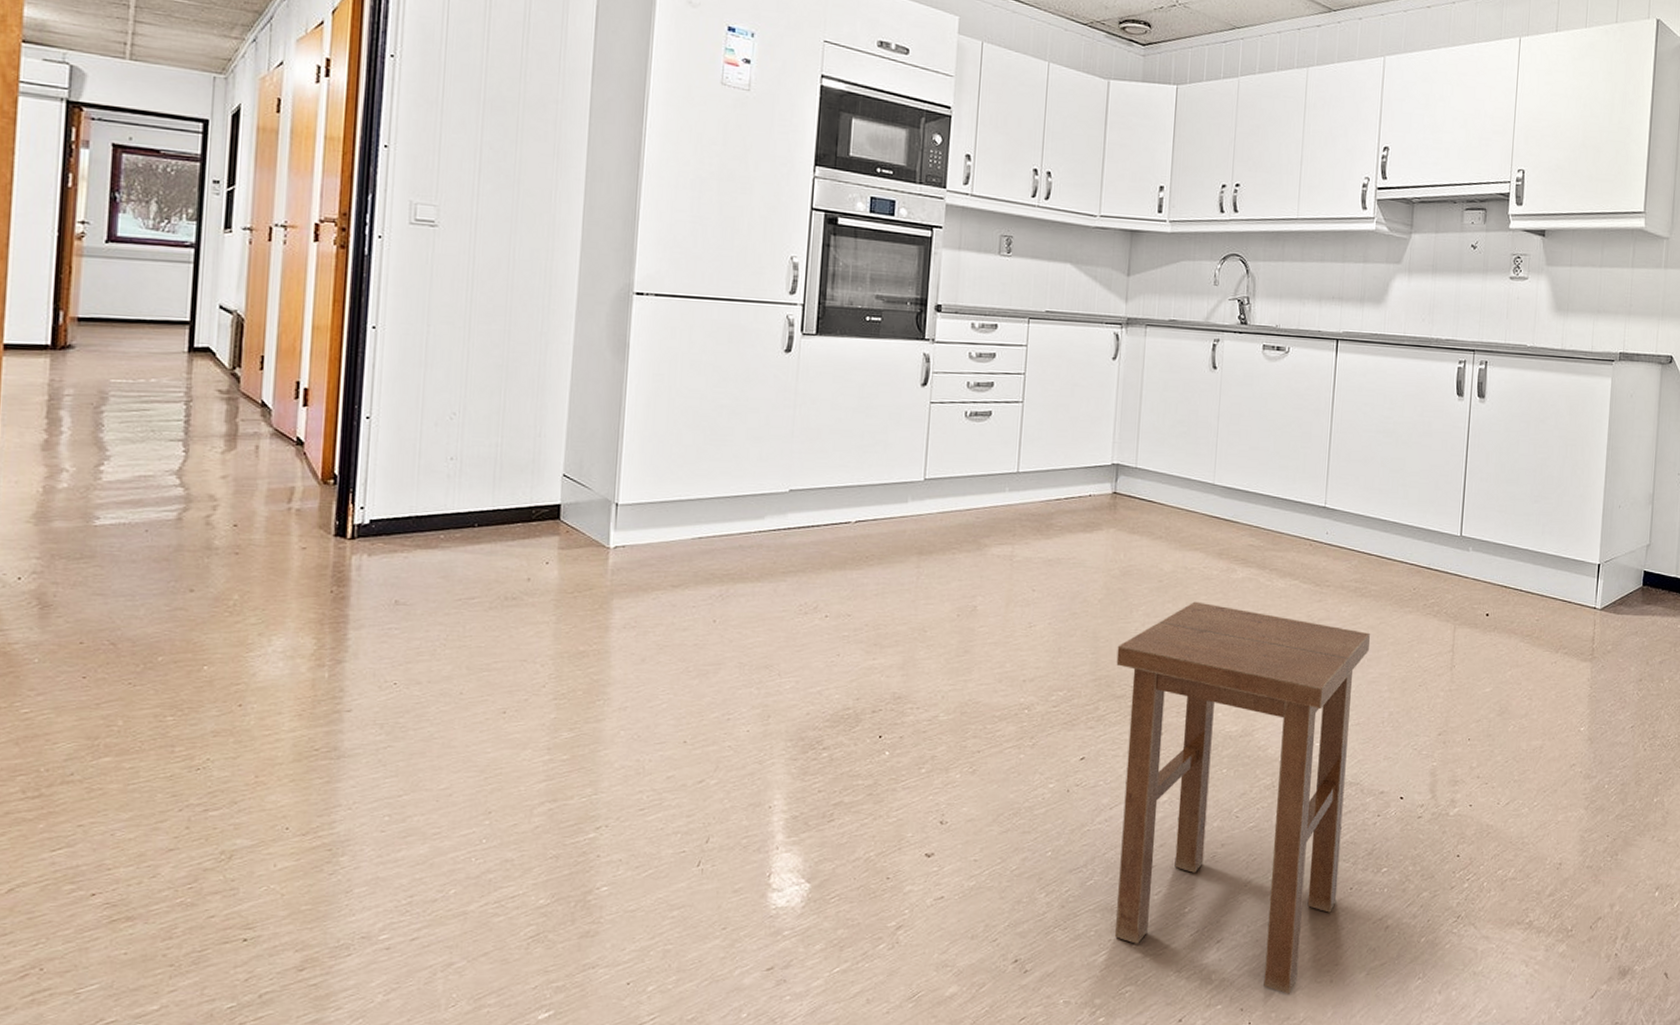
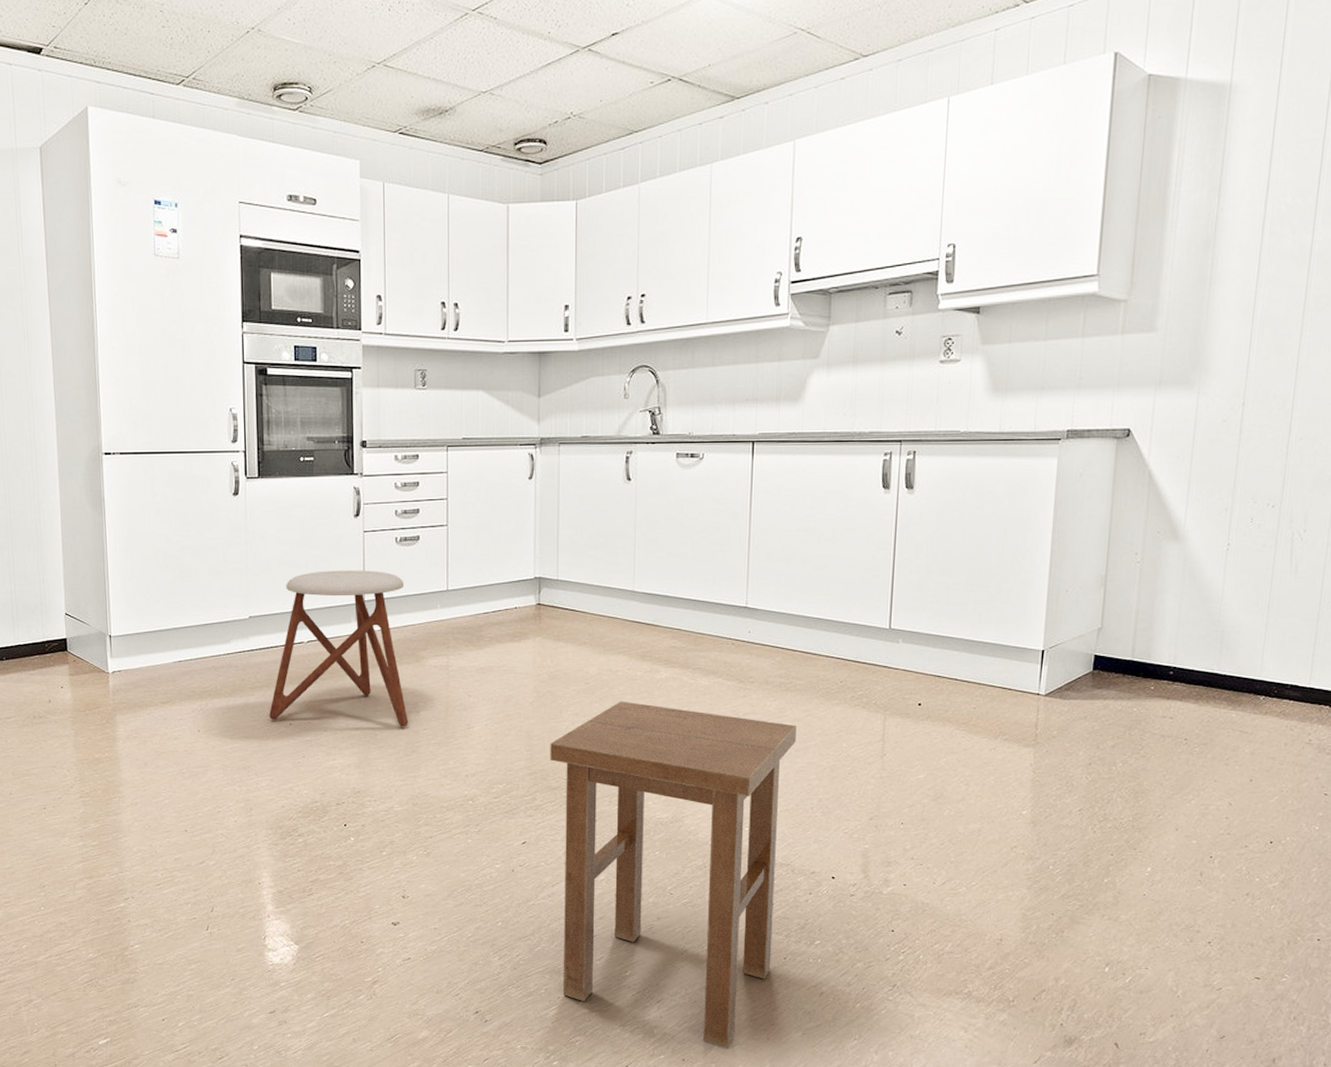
stool: none [802,443,971,624] -> present [269,570,408,727]

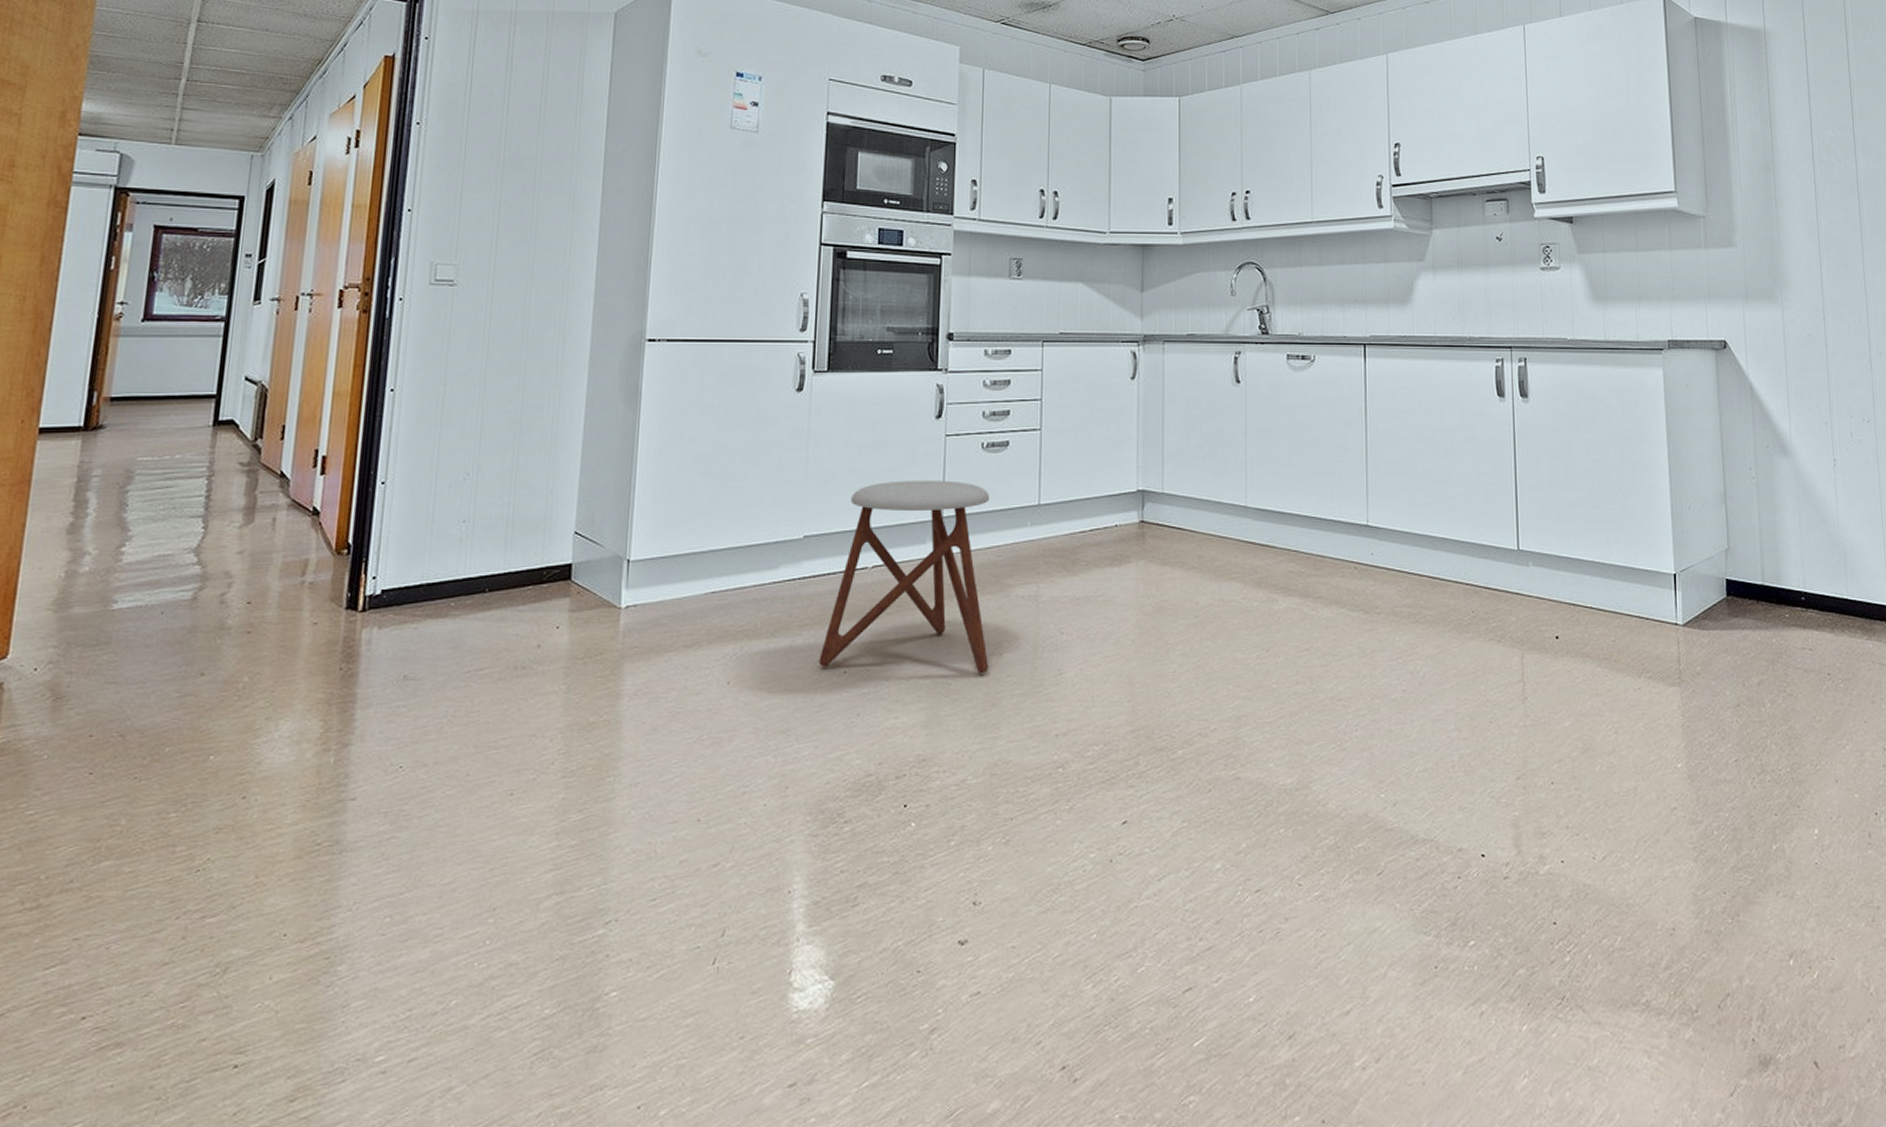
stool: present [550,701,796,1048] -> none [1155,637,1430,1101]

